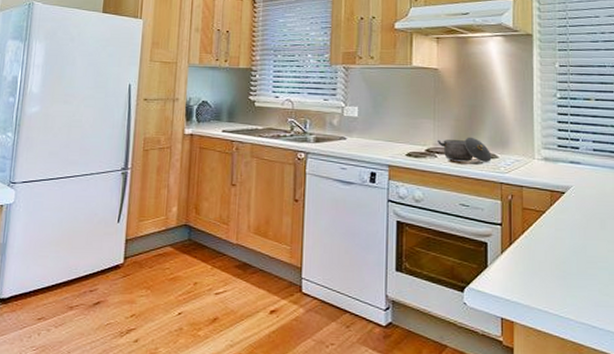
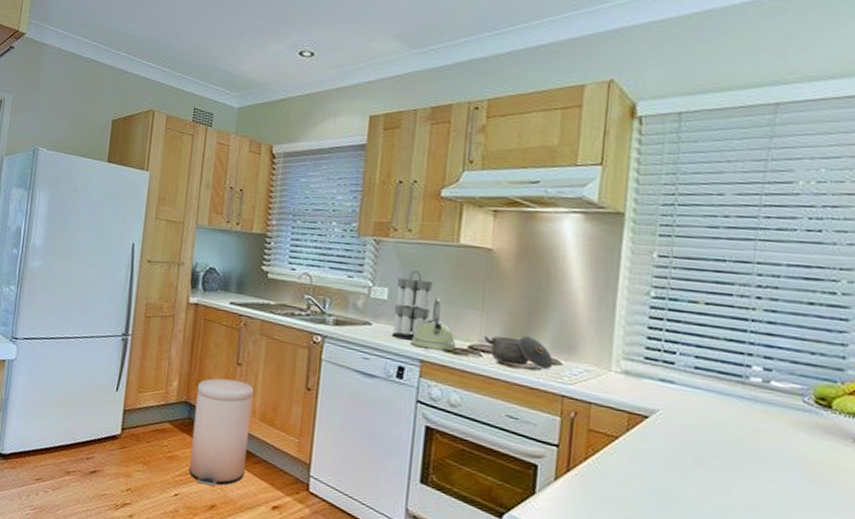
pedal bin: none [191,200,248,301] -> present [188,378,254,487]
spice rack: none [363,90,394,151] -> present [391,269,433,342]
kettle: none [380,111,416,156] -> present [411,297,456,352]

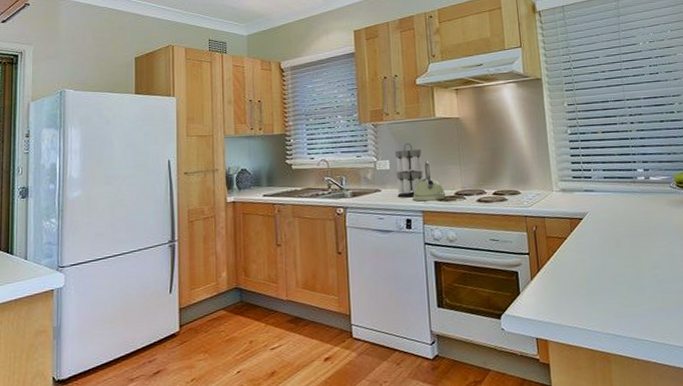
pedal bin: present [188,378,254,487] -> none [245,259,297,358]
cooking pot: present [484,335,554,370] -> none [465,177,515,201]

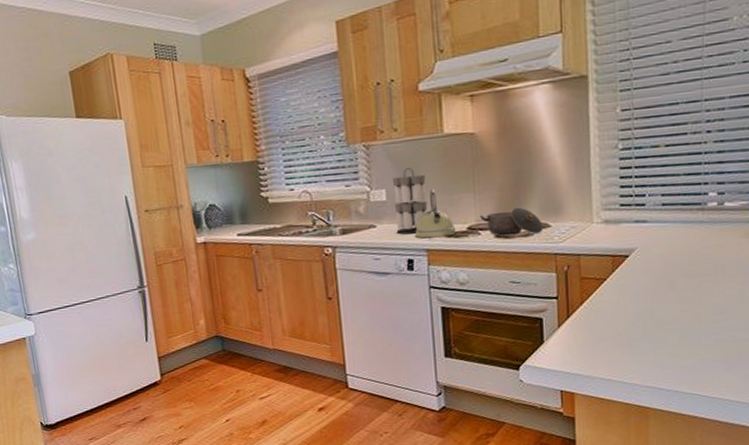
cooking pot: none [465,177,515,201] -> present [480,207,544,236]

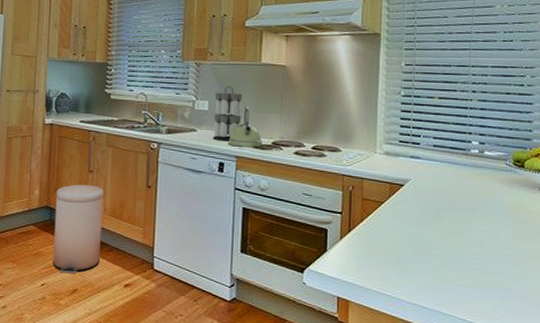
pedal bin: none [224,305,288,407] -> present [52,184,104,275]
cooking pot: present [480,207,544,236] -> none [284,131,335,156]

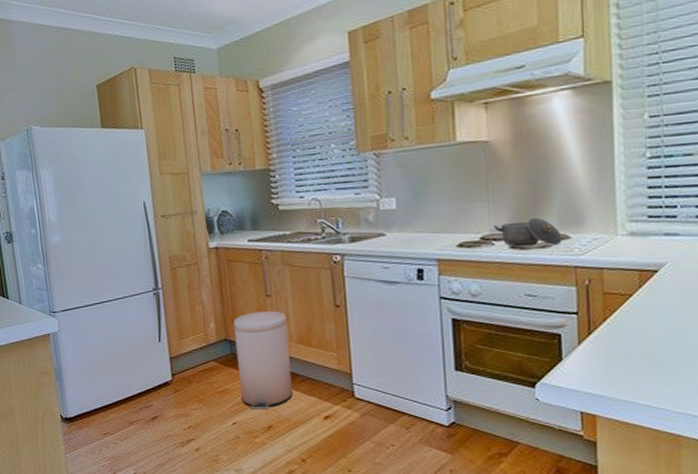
spice rack: present [213,85,243,143] -> none [402,175,439,245]
kettle: present [228,105,263,148] -> none [425,197,469,248]
cooking pot: none [284,131,335,156] -> present [494,217,563,247]

